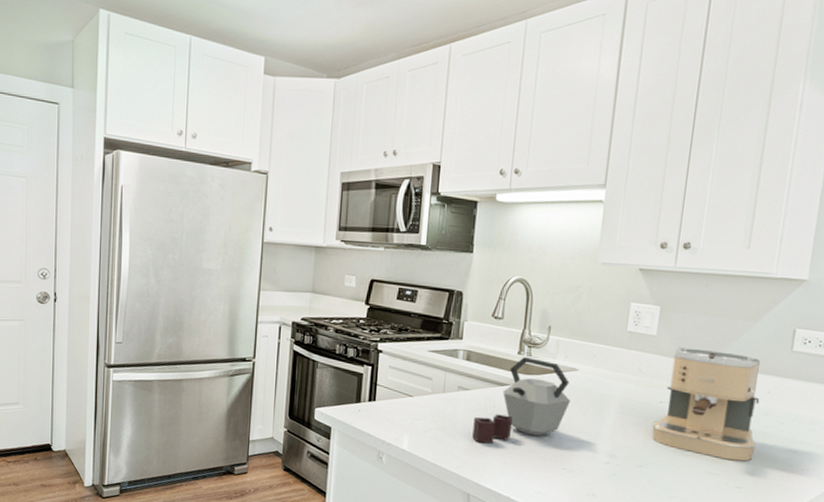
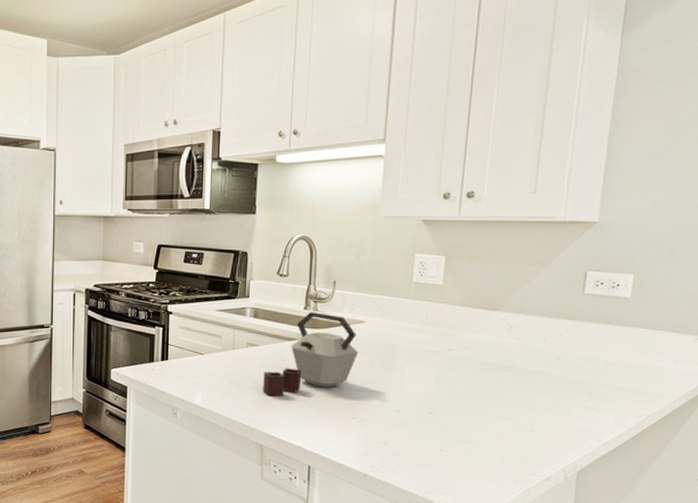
coffee maker: present [652,347,761,462] -> none [441,295,552,405]

